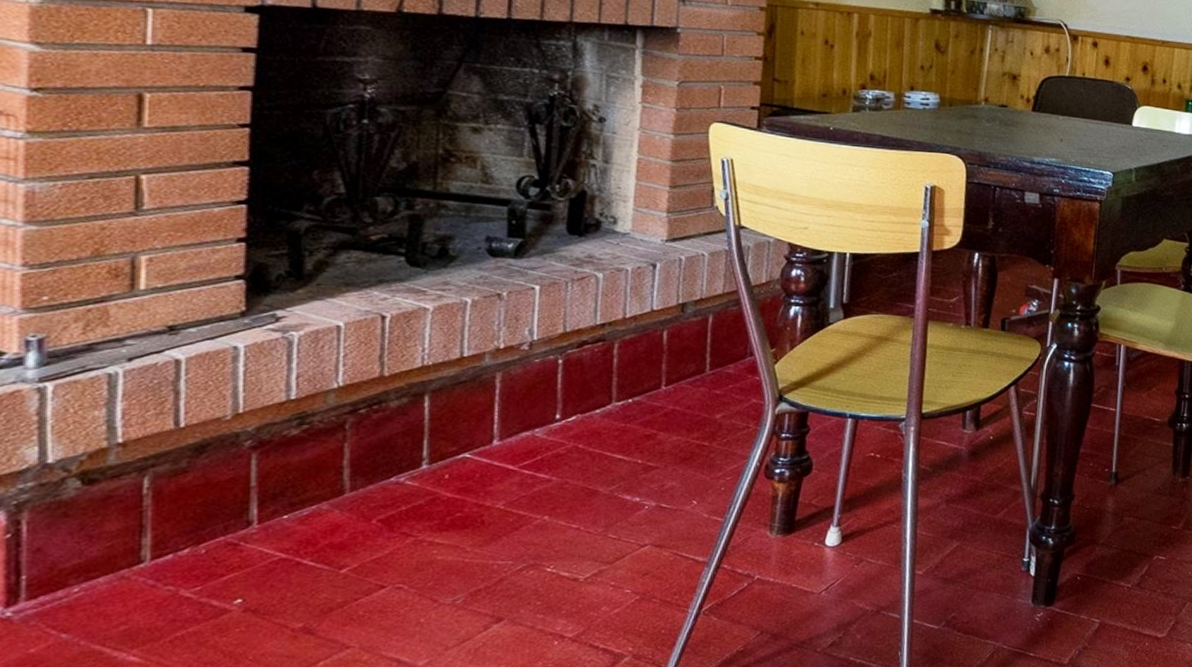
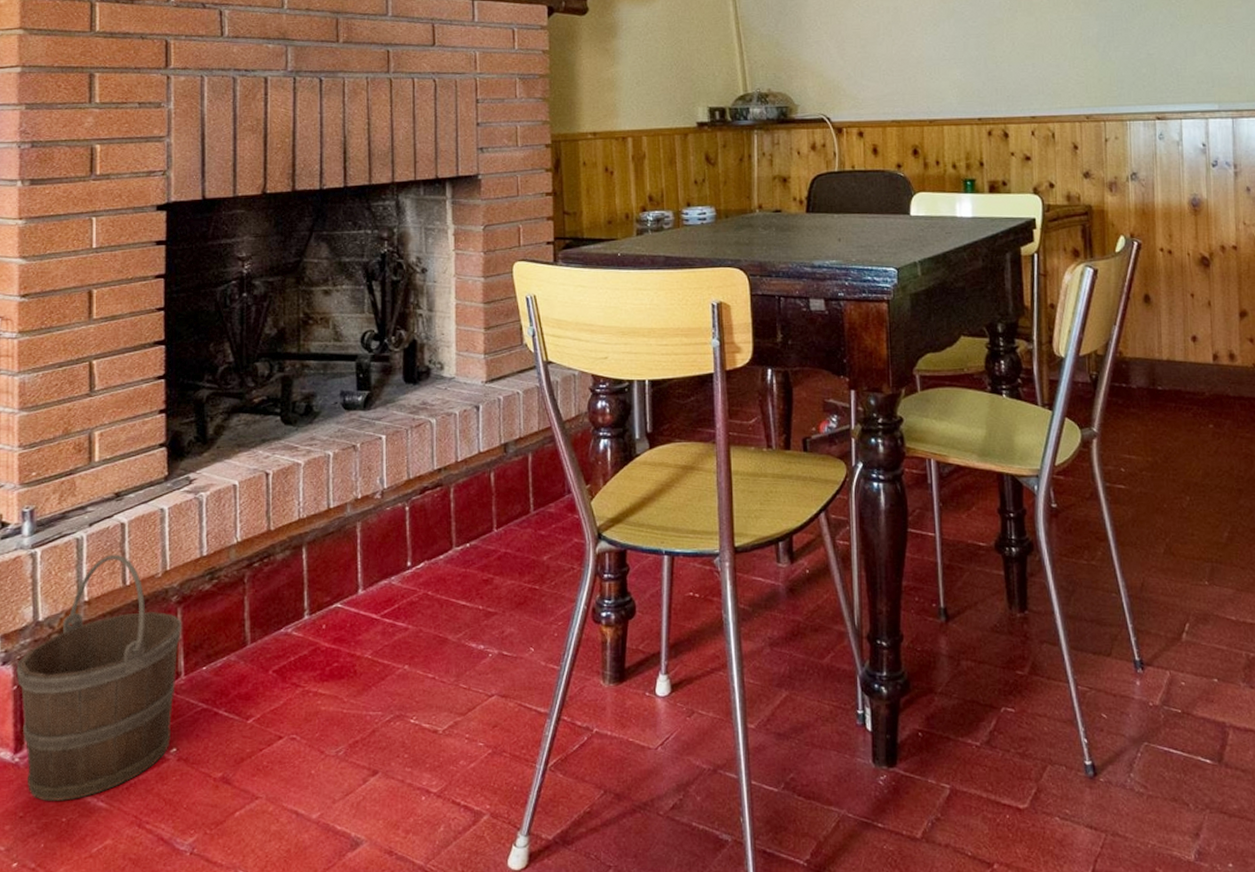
bucket: none [11,393,256,658] -> present [16,554,181,802]

